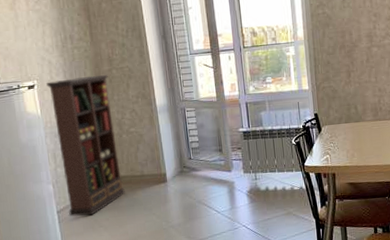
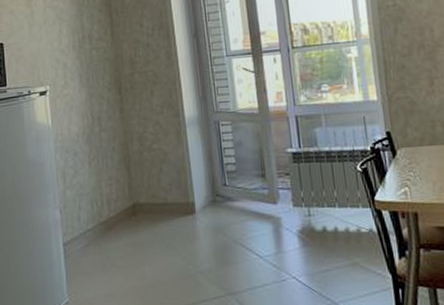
bookcase: present [46,74,126,217] -> none [60,79,145,252]

